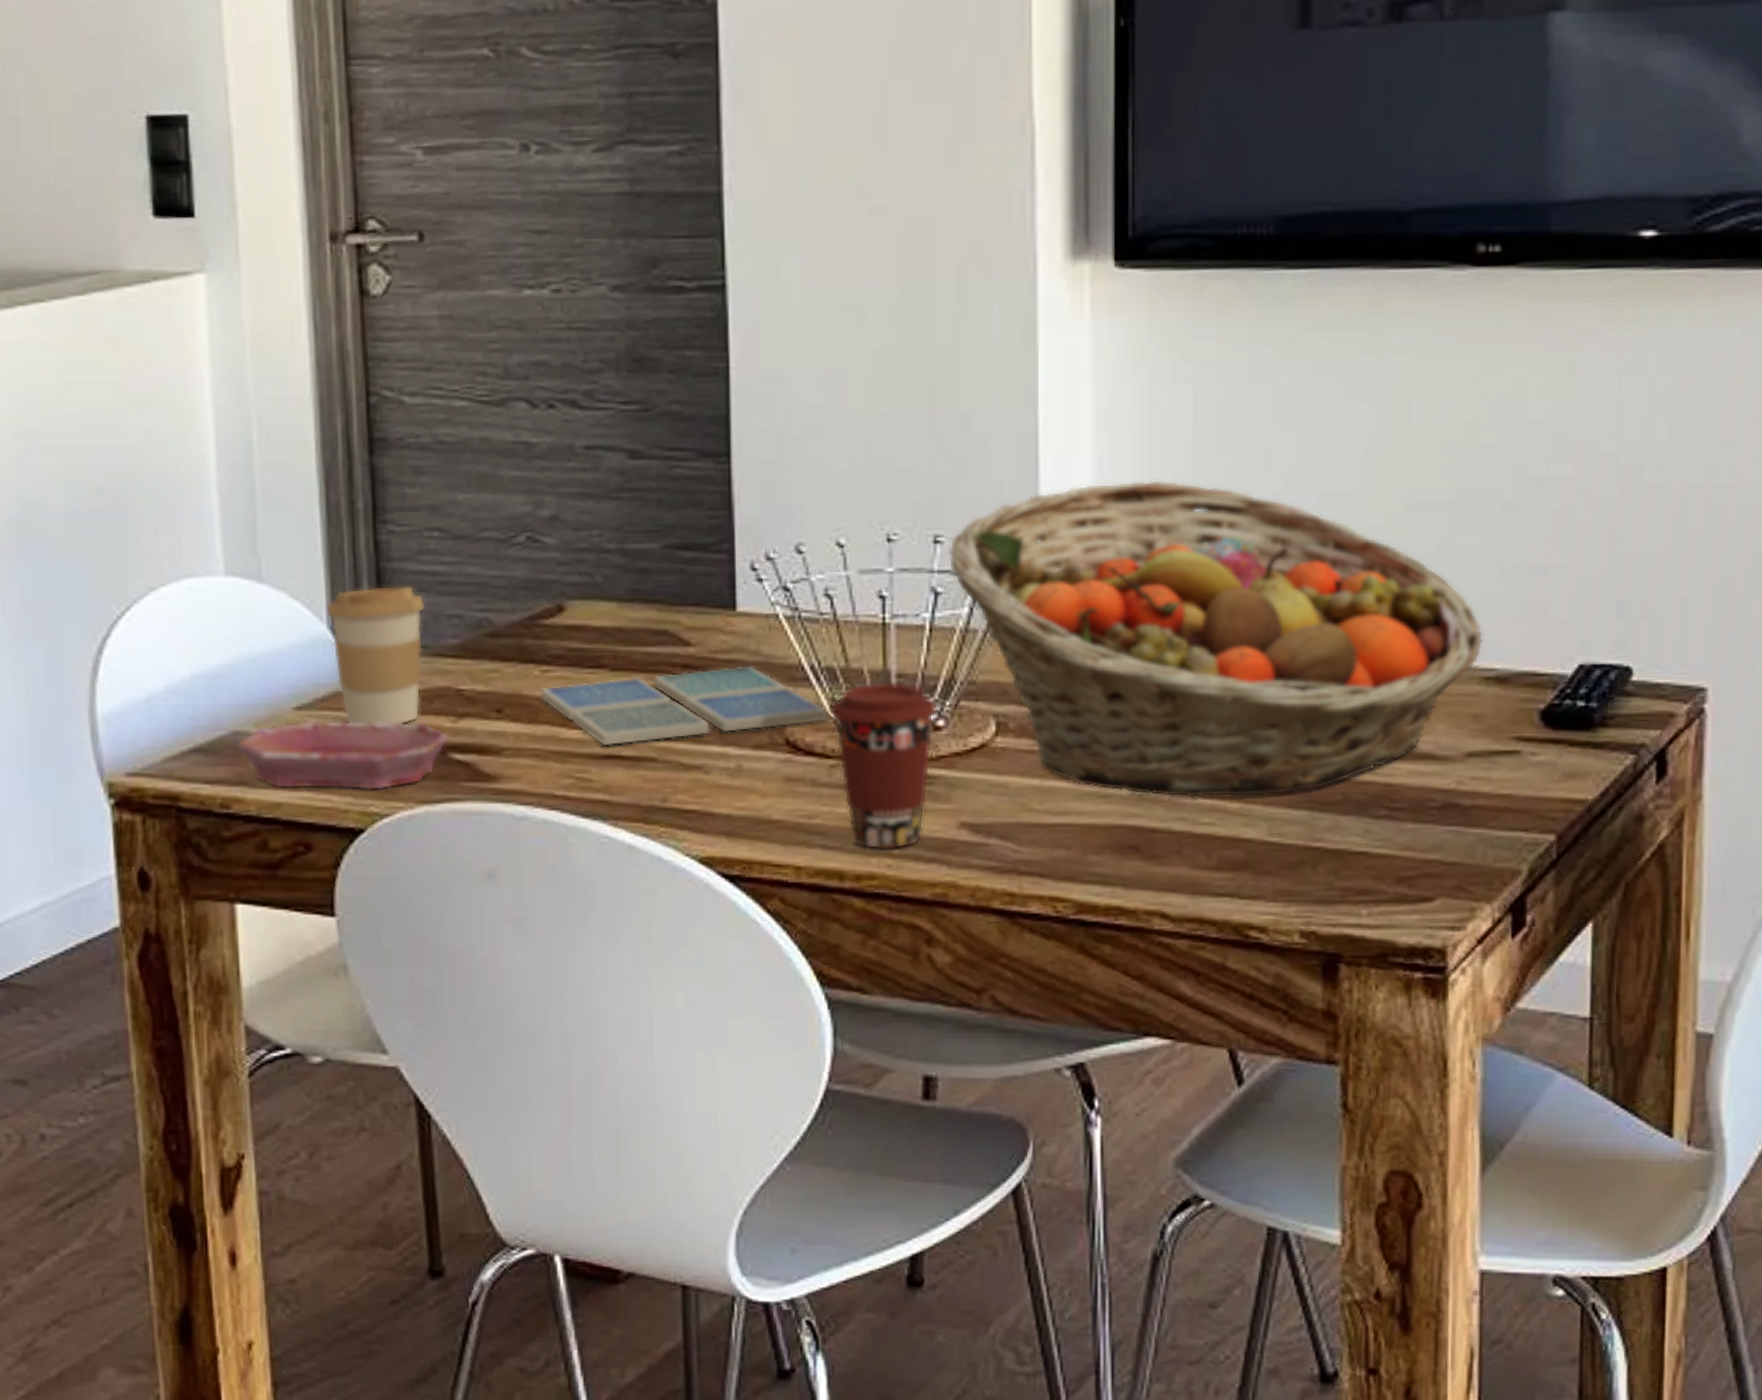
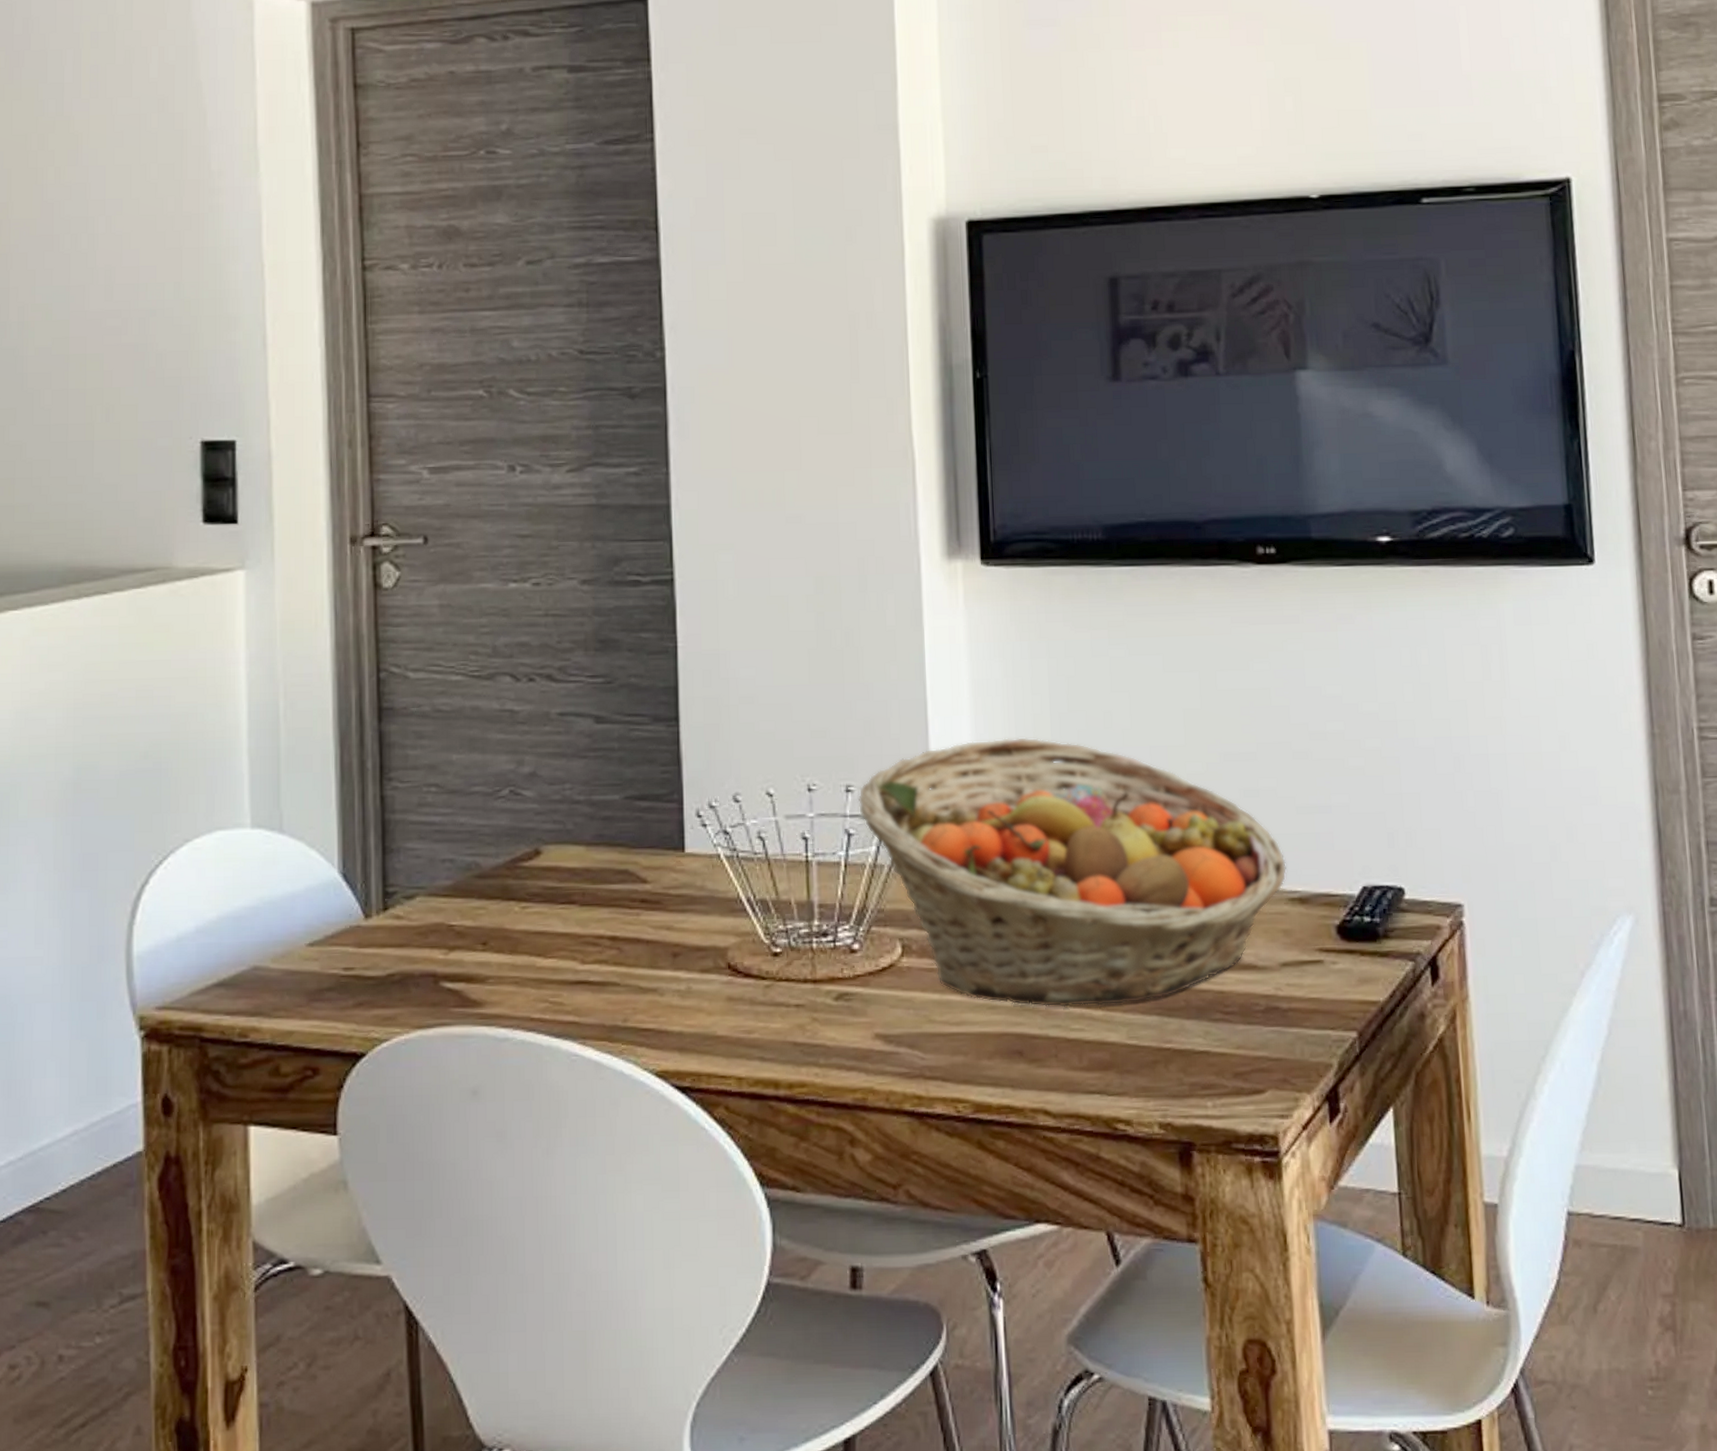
bowl: present [237,719,449,790] -> none [256,954,441,1017]
coffee cup: present [326,585,425,725] -> none [338,834,423,958]
drink coaster: present [539,664,829,746] -> none [519,898,764,973]
coffee cup: present [829,682,938,849] -> none [763,912,853,1060]

